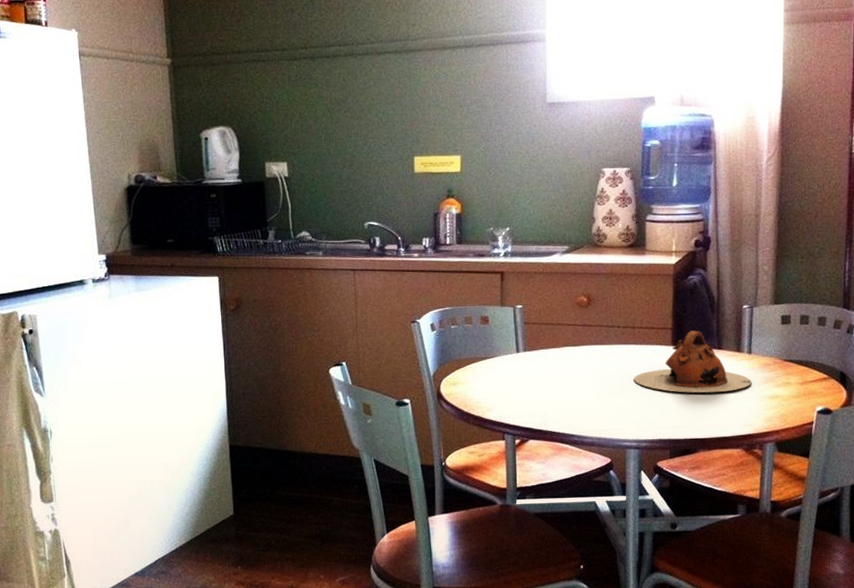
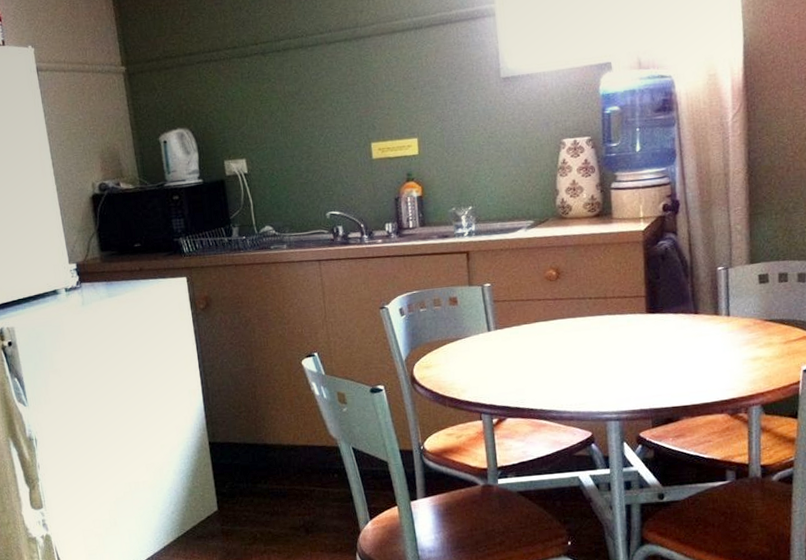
teapot: present [633,330,752,393] -> none [609,296,732,361]

